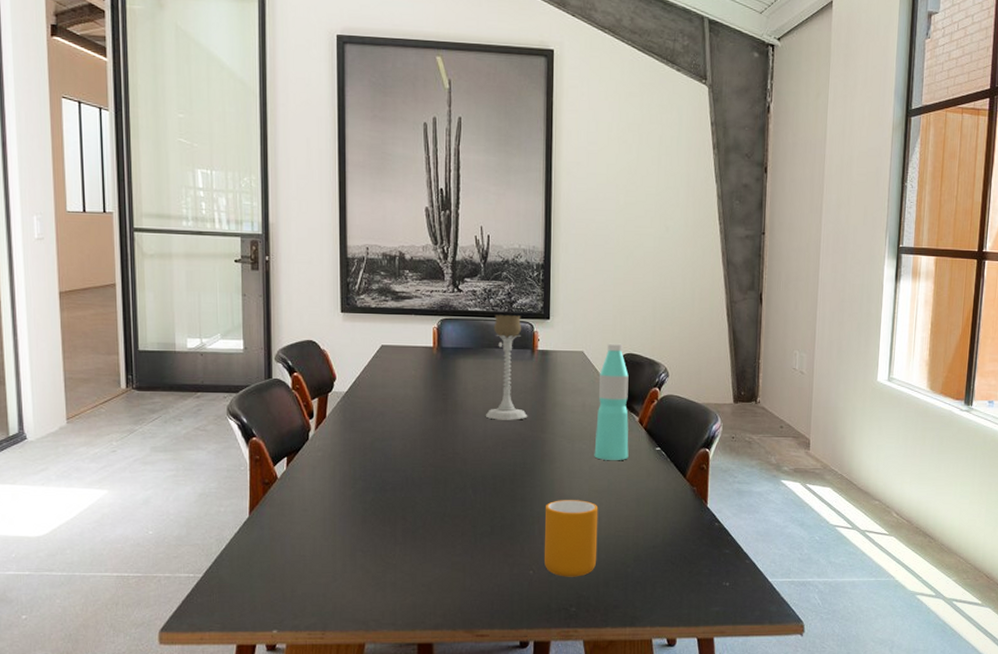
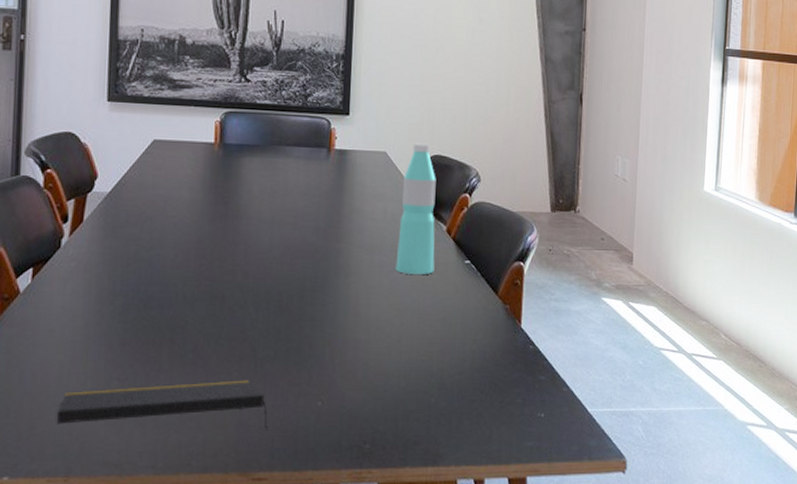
notepad: none [313,552,489,595] -> present [56,380,269,431]
candle holder: present [485,315,528,420] -> none [272,109,321,228]
mug: present [543,500,598,577] -> none [334,319,399,409]

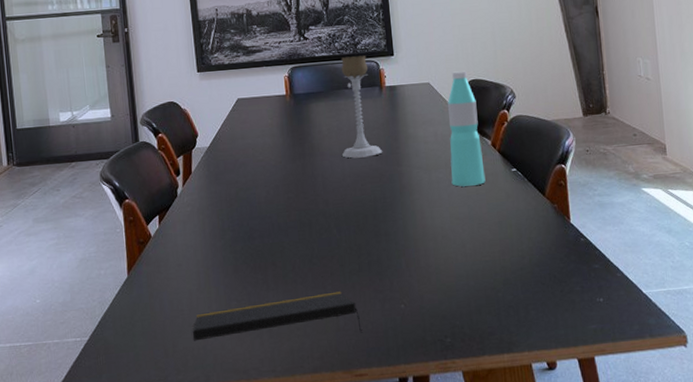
candle holder: none [272,109,321,228] -> present [341,55,383,158]

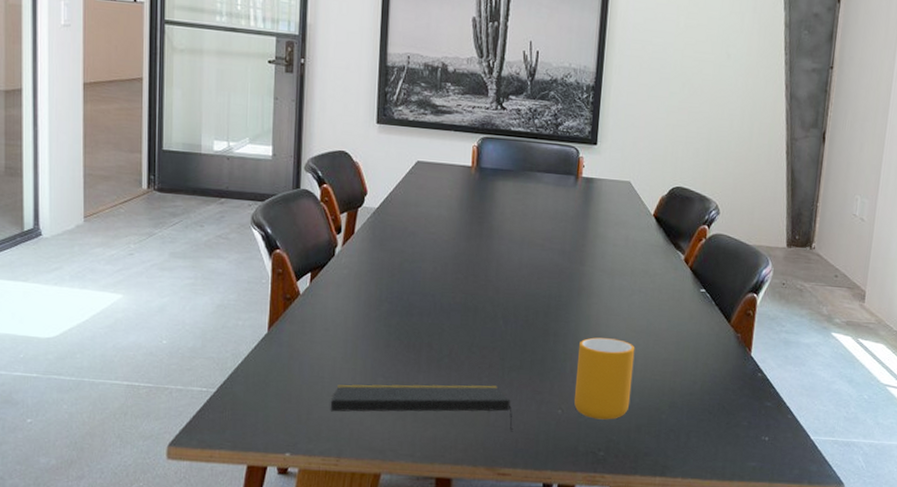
candle holder: present [341,55,383,158] -> none [521,137,567,250]
mug: none [410,228,467,308] -> present [574,337,635,420]
water bottle: present [448,71,486,187] -> none [634,174,677,300]

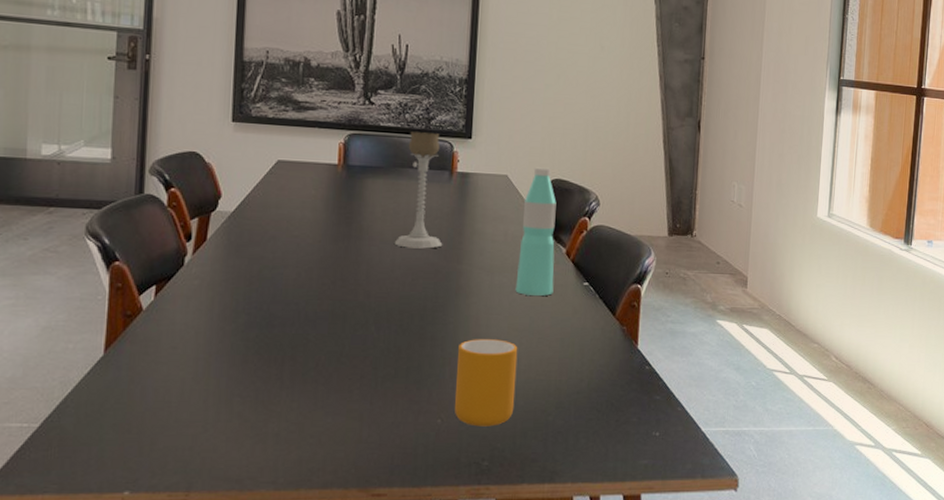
notepad: present [330,384,513,432] -> none [177,397,389,448]
candle holder: none [521,137,567,250] -> present [394,132,443,249]
water bottle: none [634,174,677,300] -> present [515,167,557,296]

